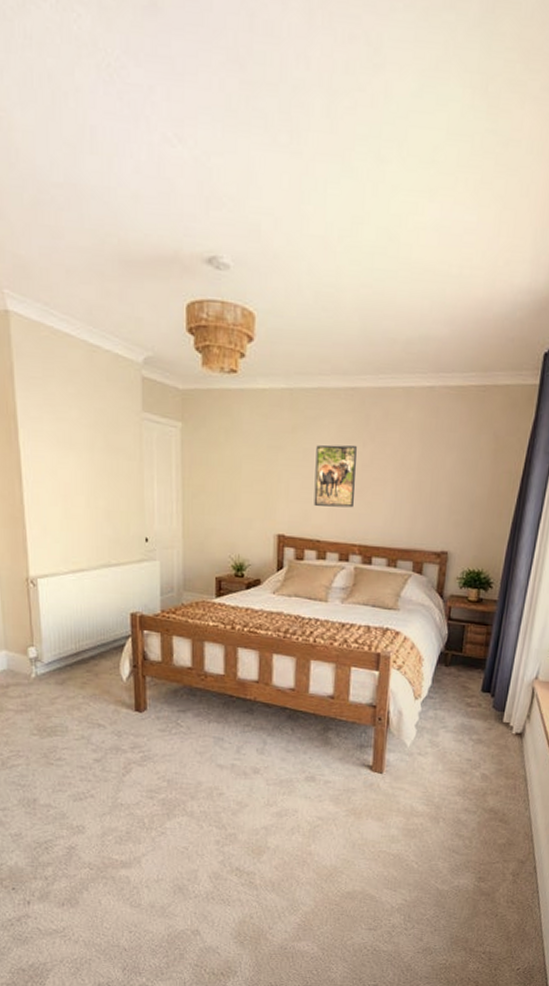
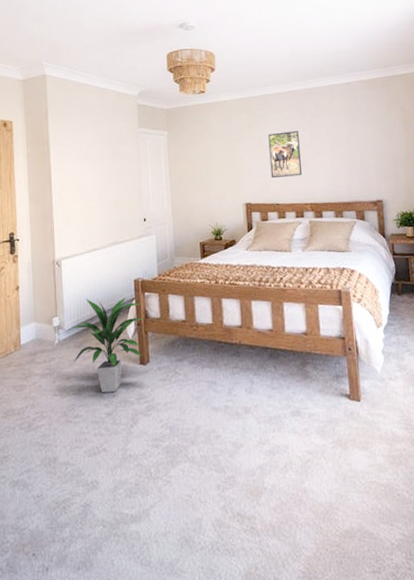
indoor plant: none [52,628,142,738] -> present [72,298,144,393]

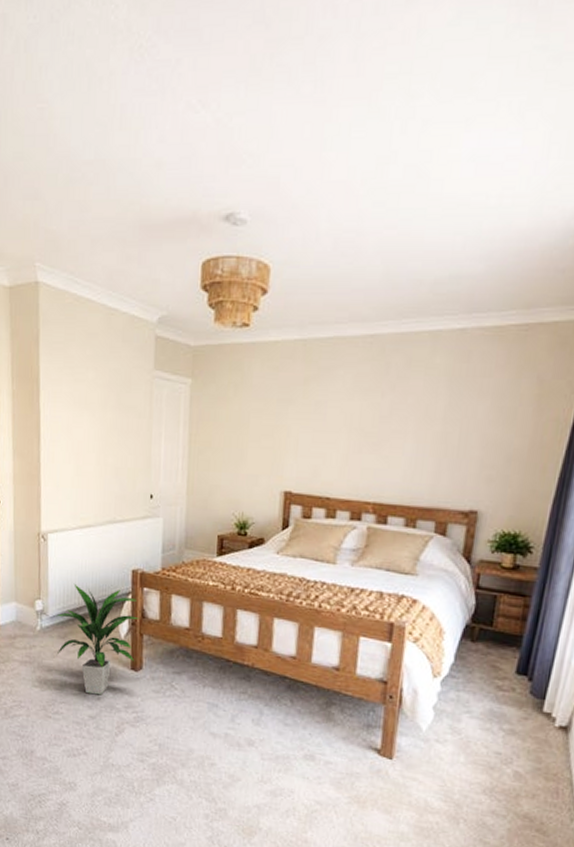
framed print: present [268,130,302,178] -> none [324,395,374,463]

